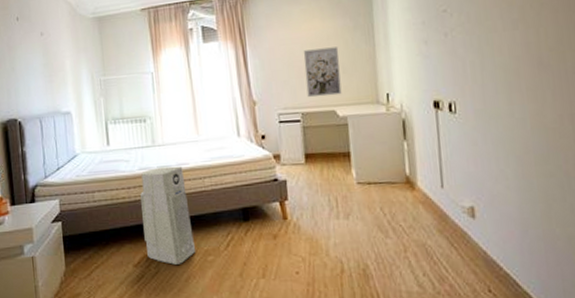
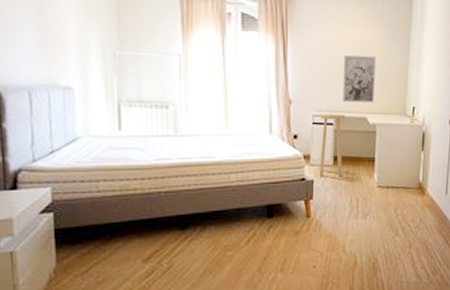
air purifier: present [140,166,196,265] -> none [156,159,215,260]
stool: none [285,109,317,175] -> present [319,114,345,177]

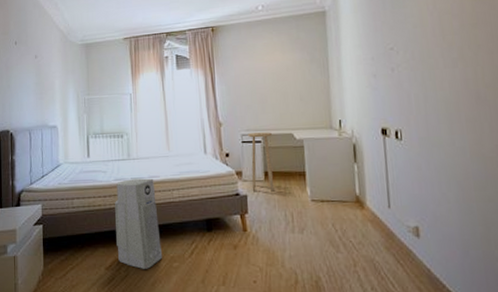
air purifier: none [156,159,215,260] -> present [115,178,163,269]
wall art: present [342,55,377,103] -> none [265,77,299,122]

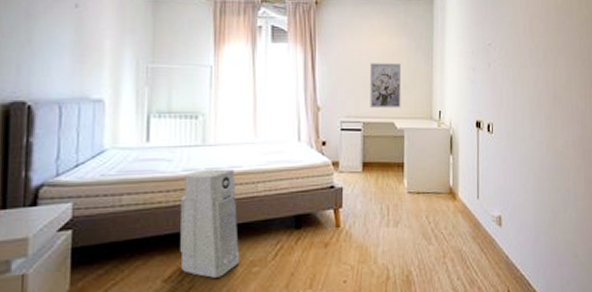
stool: present [248,132,275,192] -> none [348,120,373,184]
wall art: none [265,77,299,122] -> present [369,63,402,109]

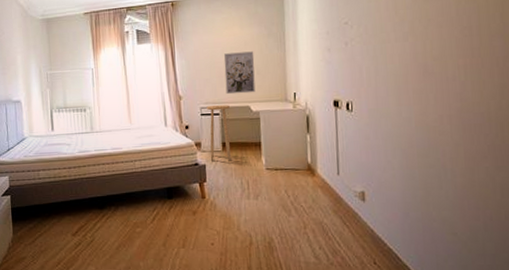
air purifier: present [180,168,240,278] -> none [79,150,126,235]
stool: none [348,120,373,184] -> present [206,105,232,161]

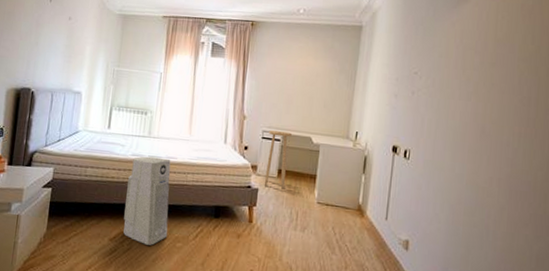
air purifier: none [79,150,126,235] -> present [123,156,171,246]
wall art: present [223,51,256,95] -> none [290,81,324,125]

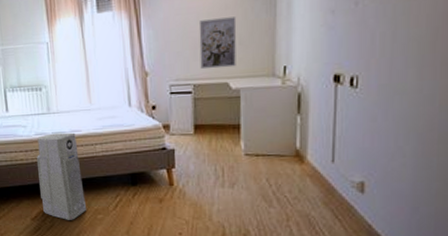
stool: present [264,130,292,189] -> none [177,81,205,146]
wall art: none [290,81,324,125] -> present [198,16,237,70]

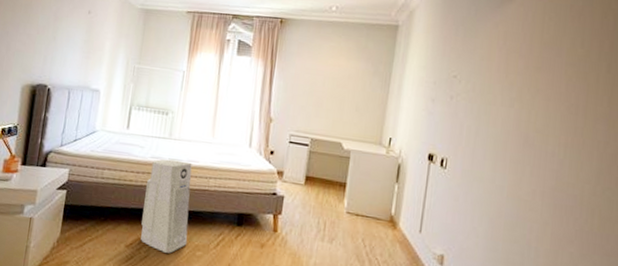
wall art: present [198,16,237,70] -> none [319,83,357,130]

